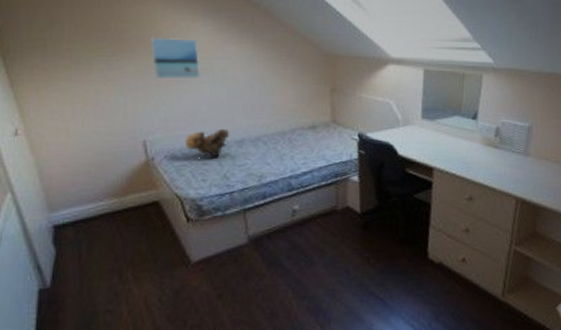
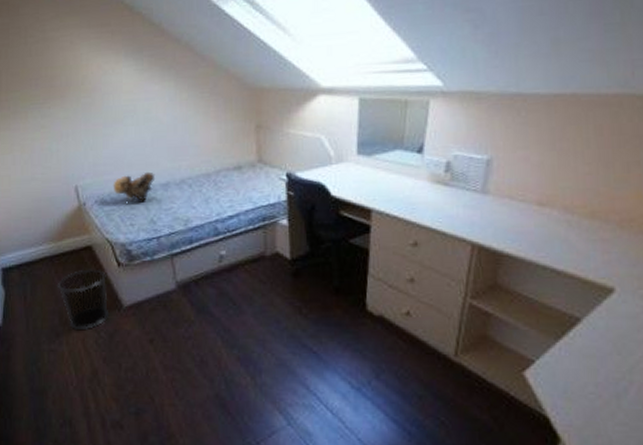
waste bin: none [119,224,175,288] -> present [58,269,108,329]
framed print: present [150,37,201,78] -> none [77,81,126,124]

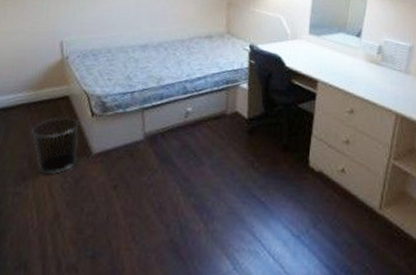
teddy bear: present [113,171,156,203] -> none [95,34,136,60]

